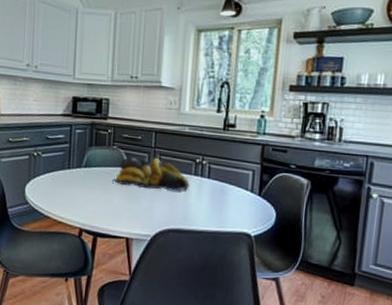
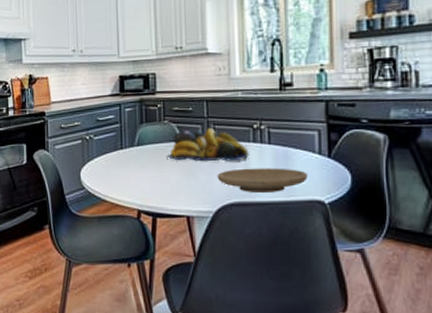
plate: none [158,198,239,223] -> present [217,168,308,192]

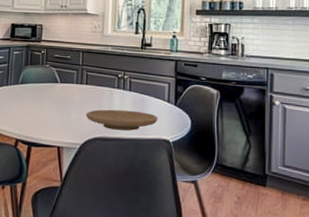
fruit bowl: present [166,127,249,162] -> none [44,73,113,103]

